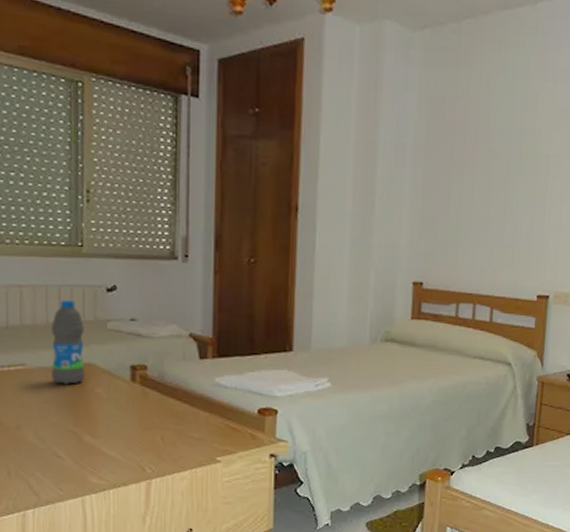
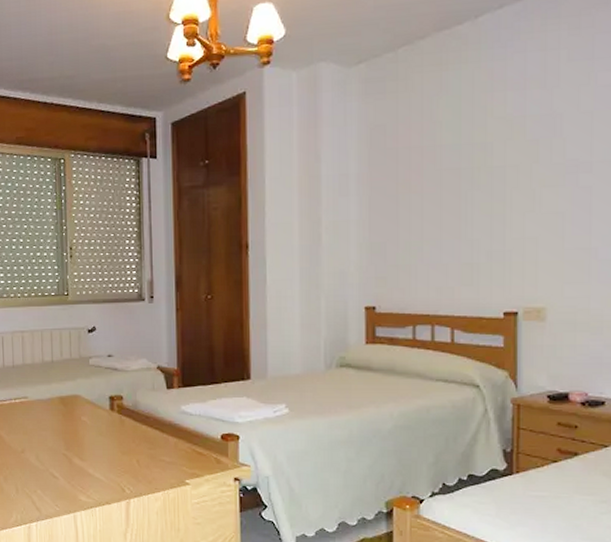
water bottle: present [51,300,85,384] -> none [46,341,73,414]

